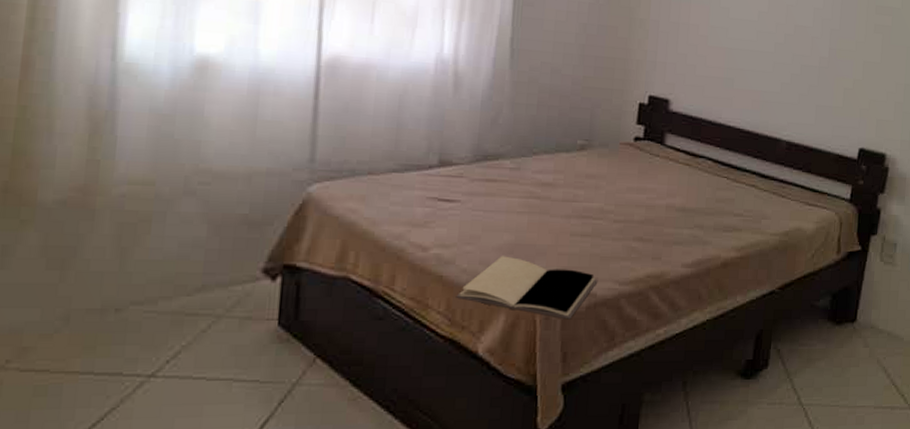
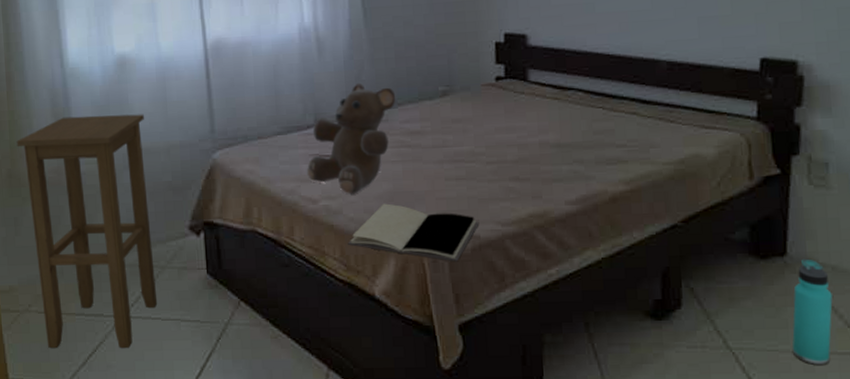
stool: none [23,122,223,417] -> present [16,114,158,348]
teddy bear: none [420,125,532,244] -> present [306,82,396,195]
thermos bottle: none [849,325,885,419] -> present [792,258,833,366]

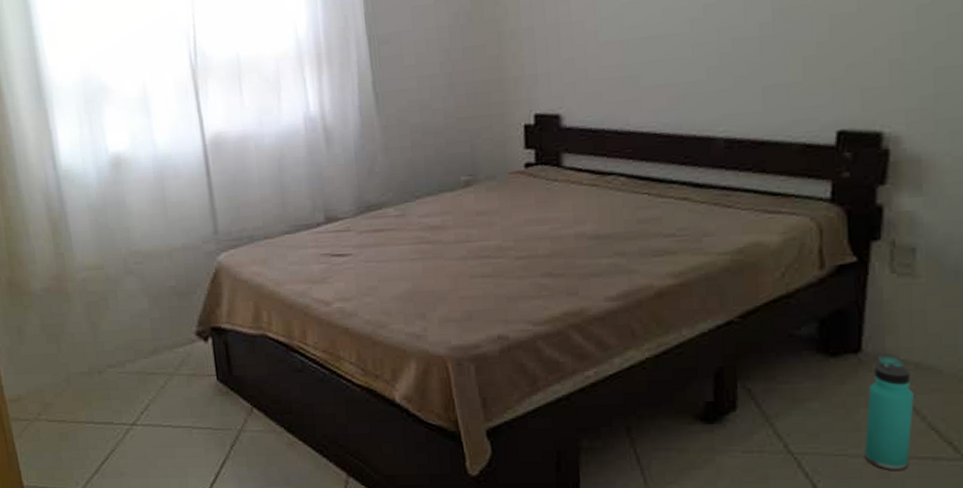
stool: present [16,114,158,348] -> none [14,216,168,456]
teddy bear: present [306,82,396,195] -> none [317,175,414,296]
book: present [348,203,480,262] -> none [364,304,508,365]

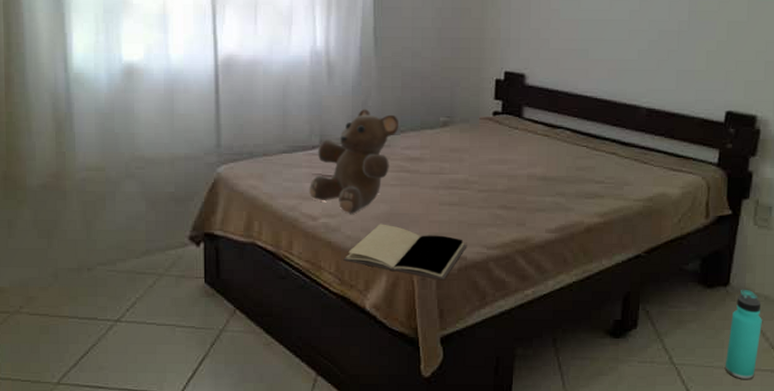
teddy bear: none [317,175,414,296] -> present [308,108,399,214]
book: none [364,304,508,365] -> present [343,224,467,280]

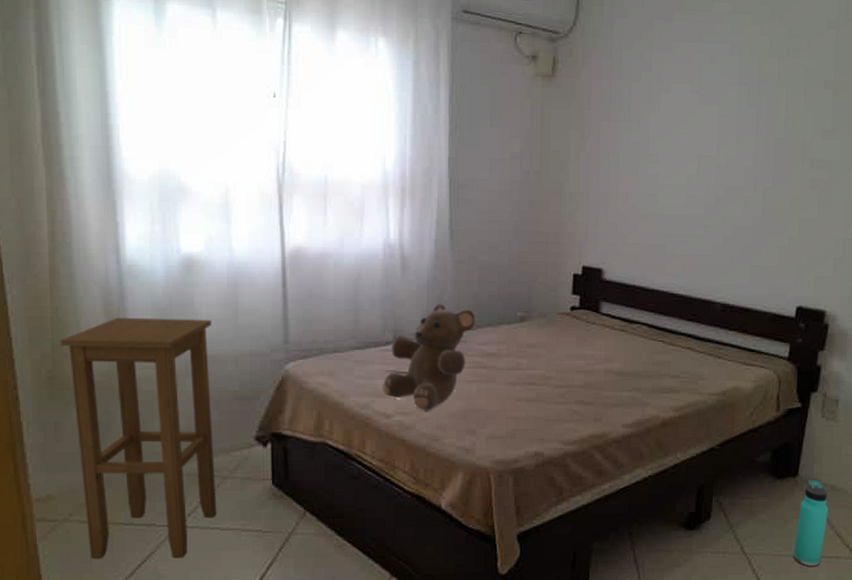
stool: none [13,122,154,350] -> present [60,317,217,558]
book: present [343,224,467,280] -> none [418,421,544,477]

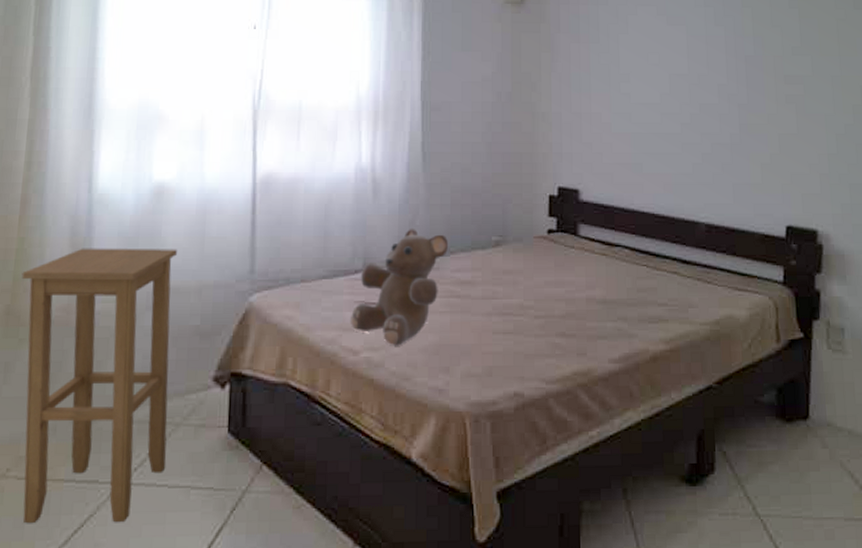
thermos bottle: present [793,479,828,567] -> none [814,422,849,533]

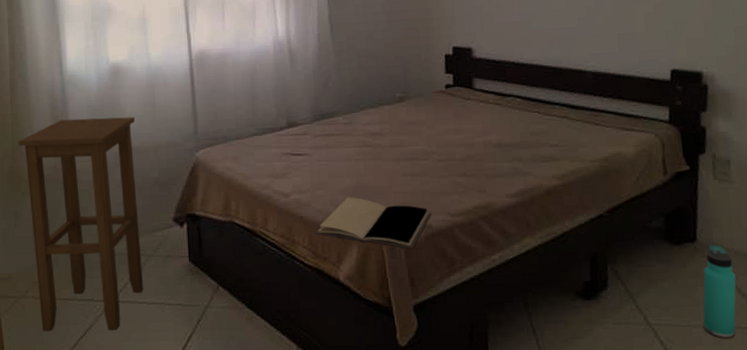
teddy bear: present [349,228,449,346] -> none [279,89,359,189]
book: none [387,357,524,422] -> present [315,197,432,249]
thermos bottle: none [814,422,849,533] -> present [702,244,736,339]

